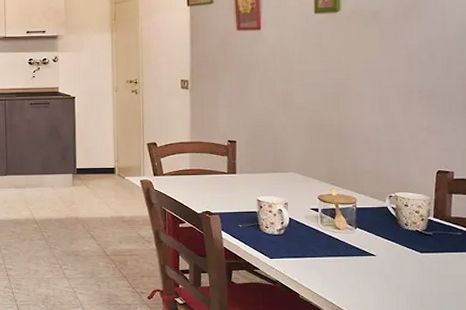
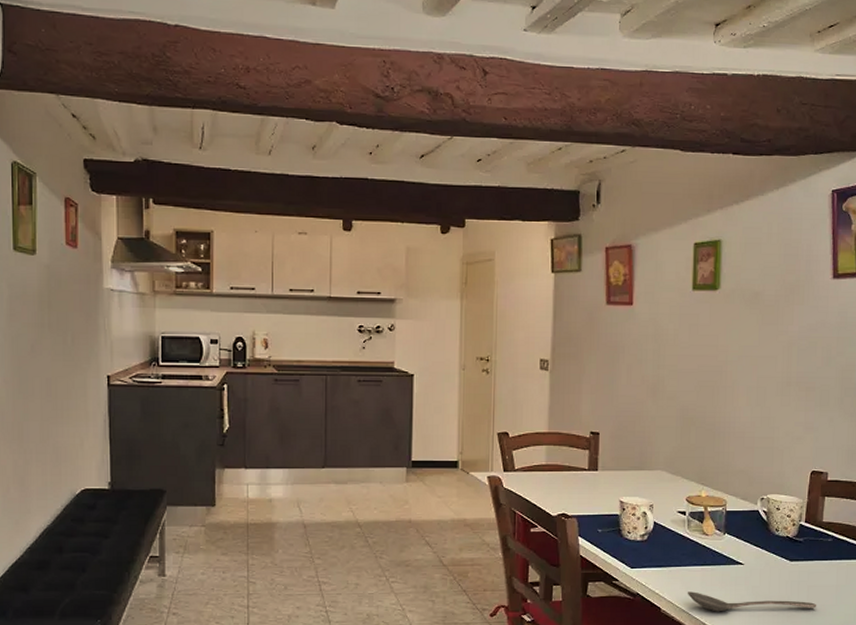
stirrer: none [323,280,450,298] -> present [687,591,817,612]

